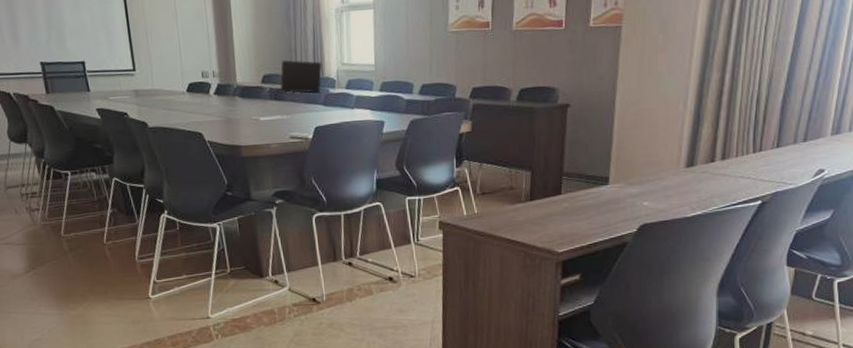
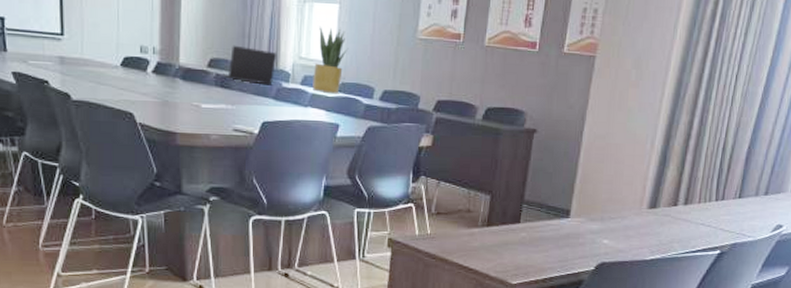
planter: none [356,31,386,94] -> present [312,27,349,94]

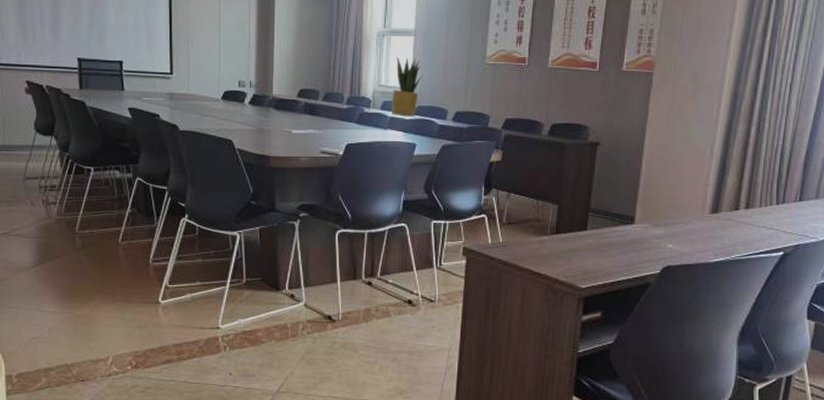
laptop: present [223,45,277,86] -> none [311,76,359,111]

